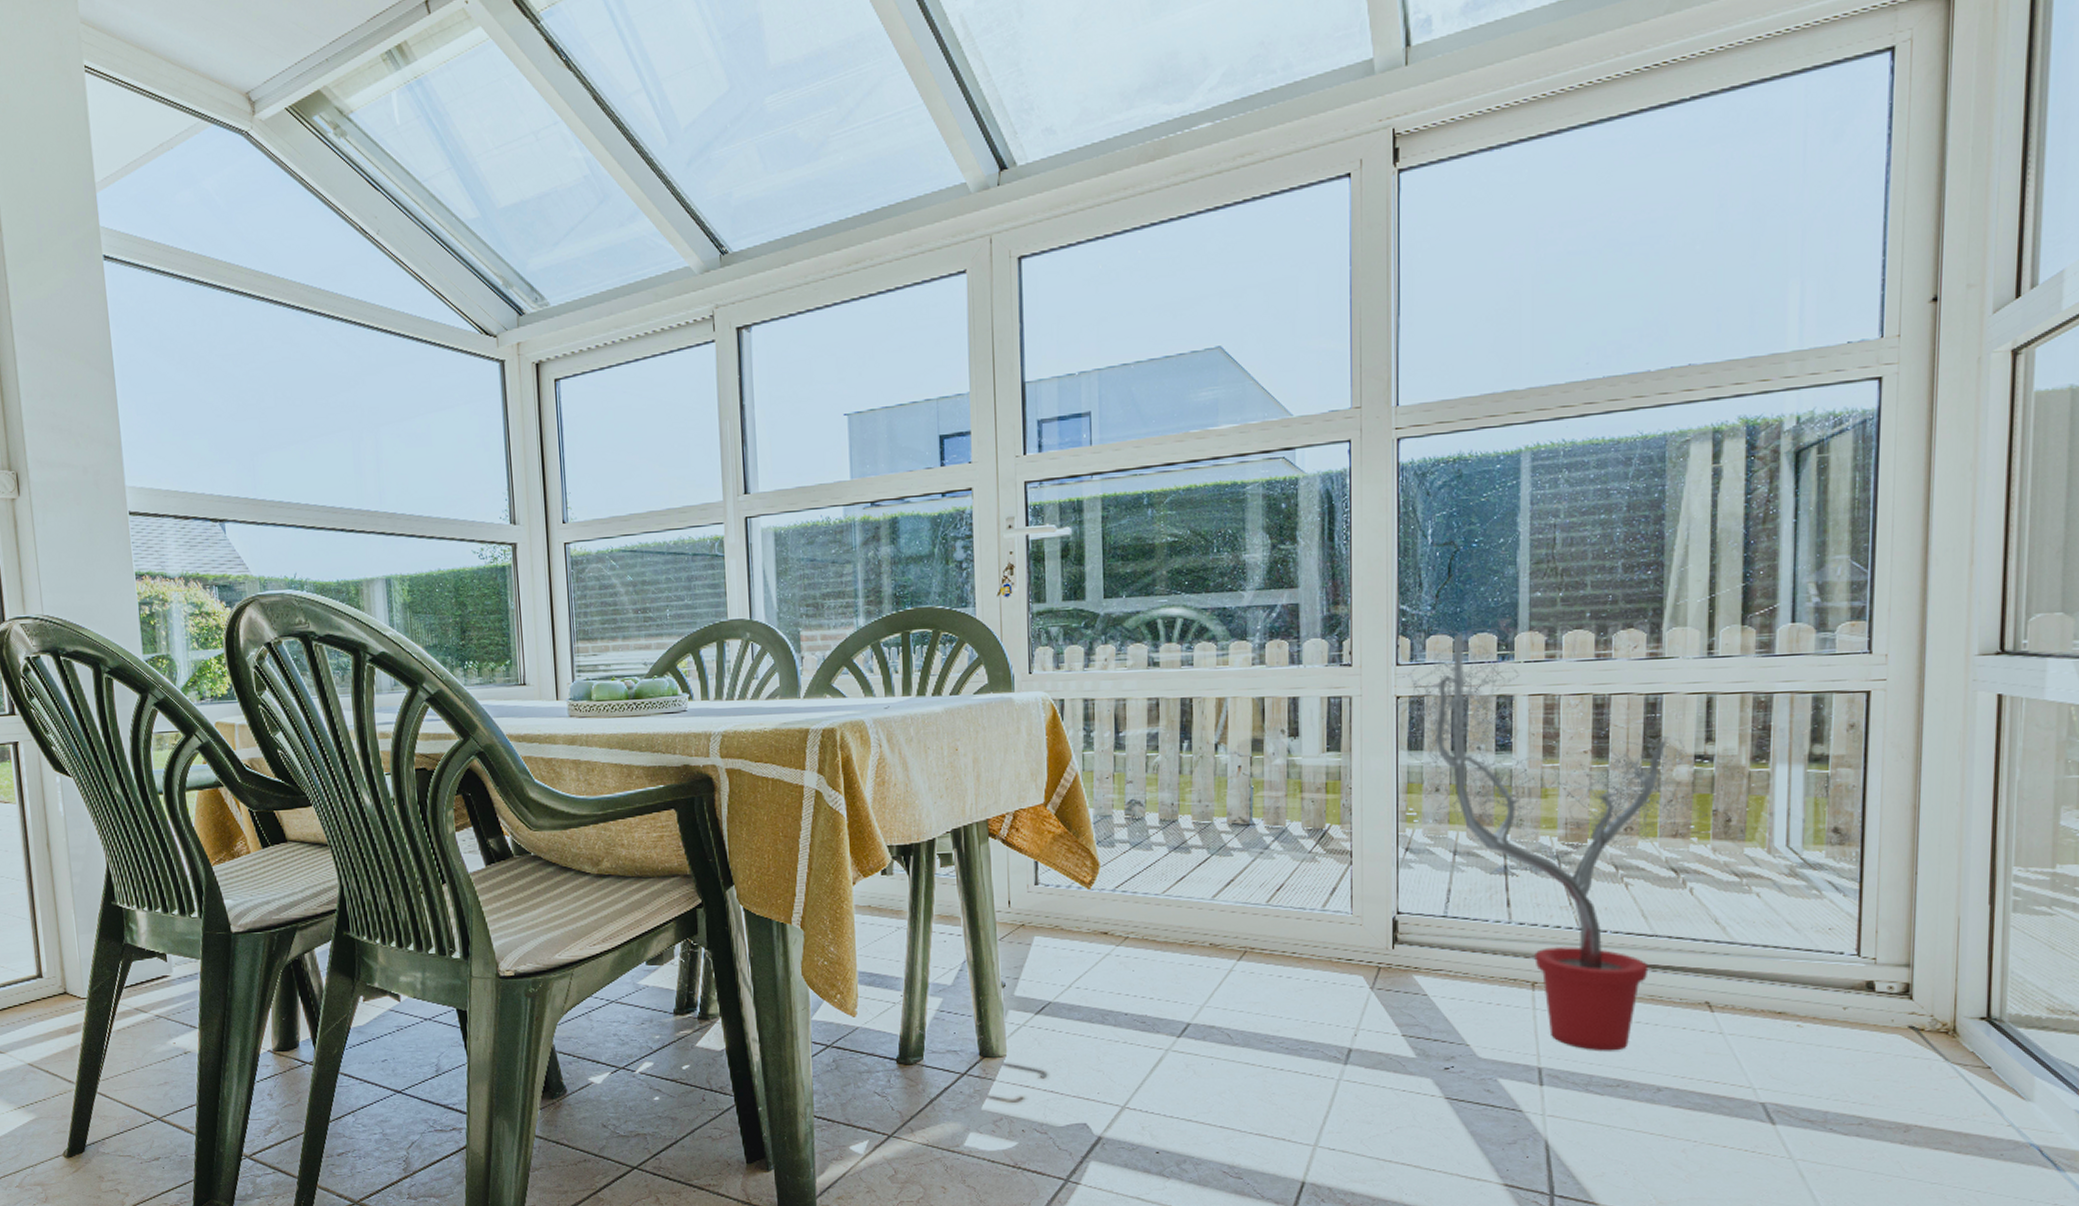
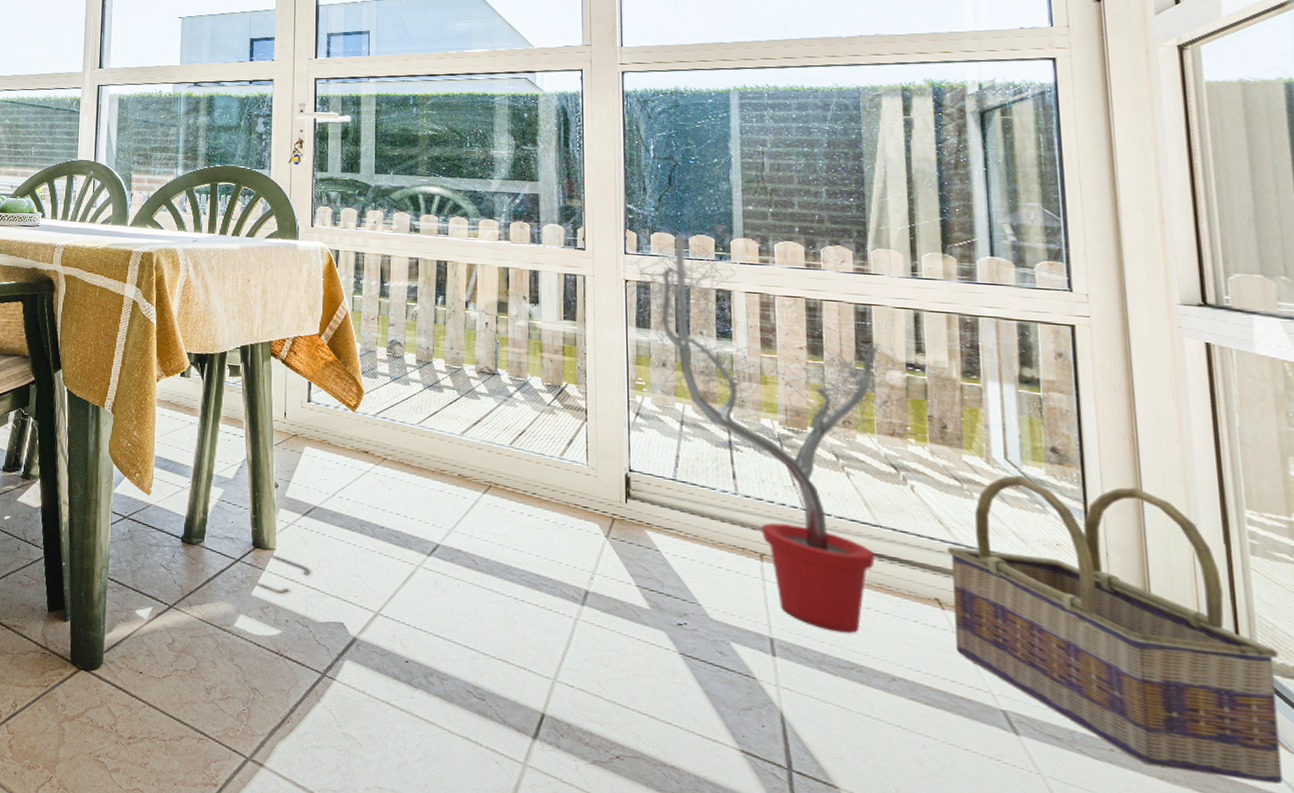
basket: none [1720,858,2025,1132] -> present [946,475,1283,785]

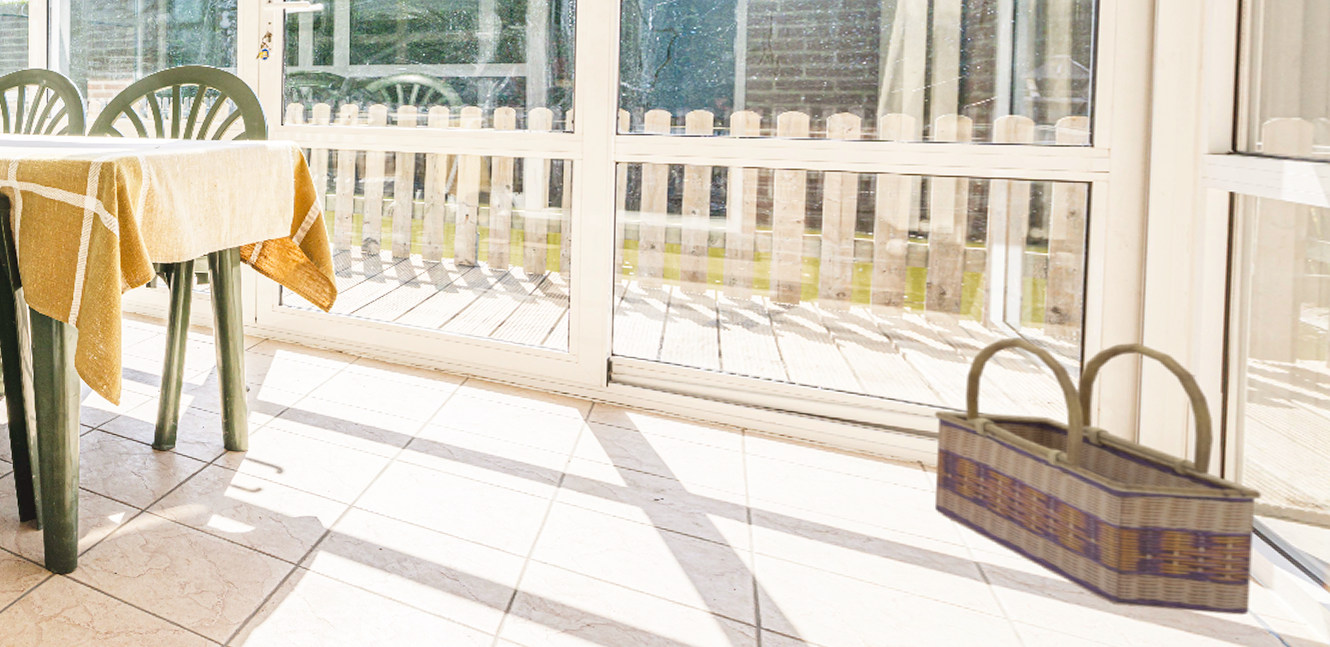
potted tree: present [622,226,923,633] -> none [612,103,921,499]

